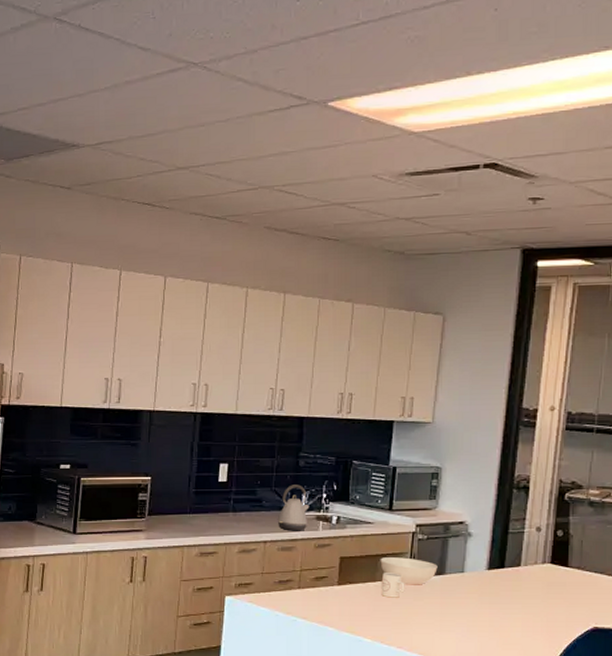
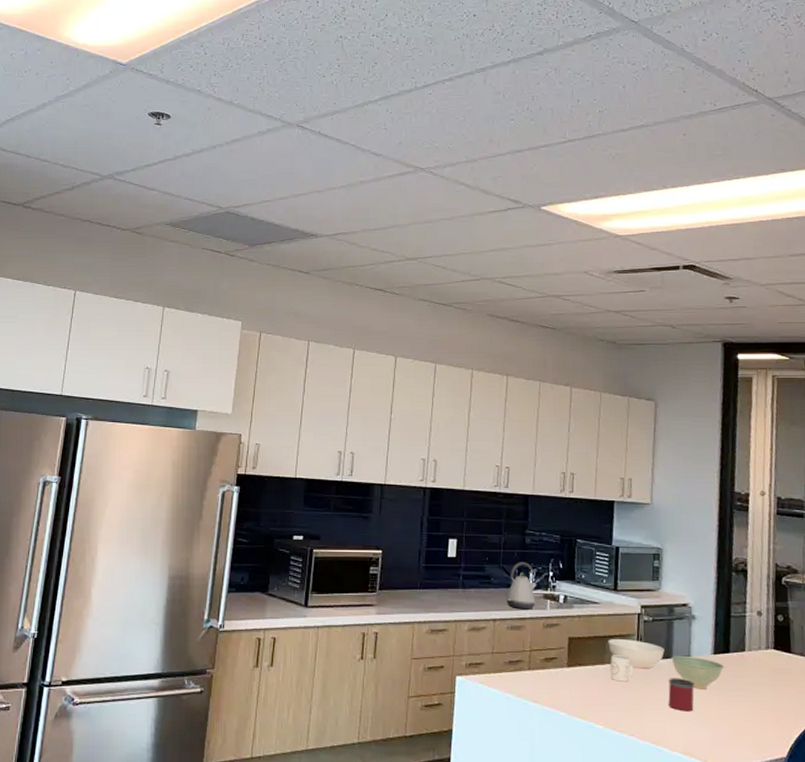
beverage cup: none [438,593,466,625] -> present [668,678,694,712]
bowl: none [444,571,497,603] -> present [671,655,724,689]

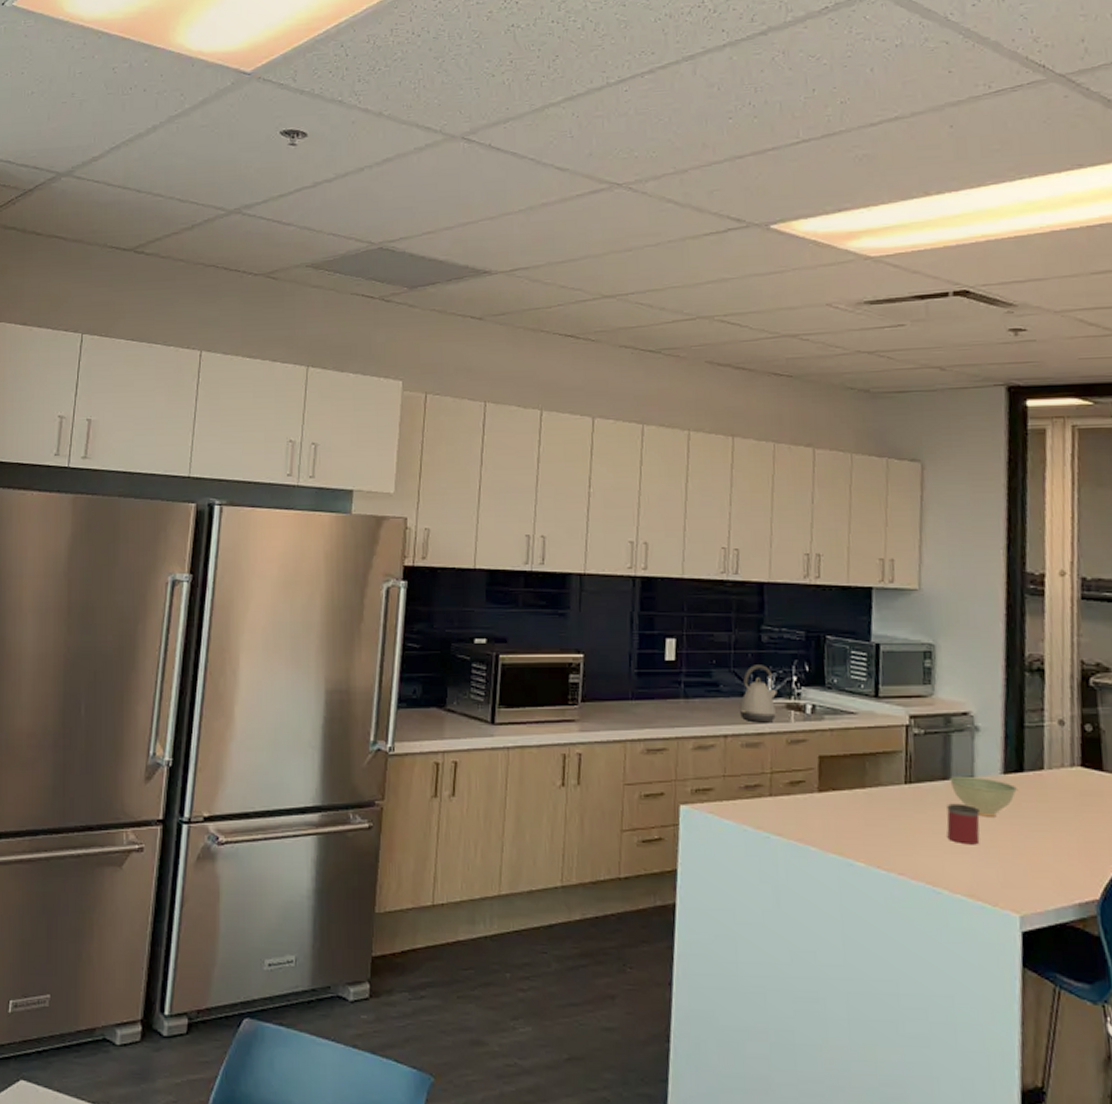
bowl: present [608,639,665,669] -> none [868,757,941,793]
mug: present [610,655,634,682] -> none [872,776,903,809]

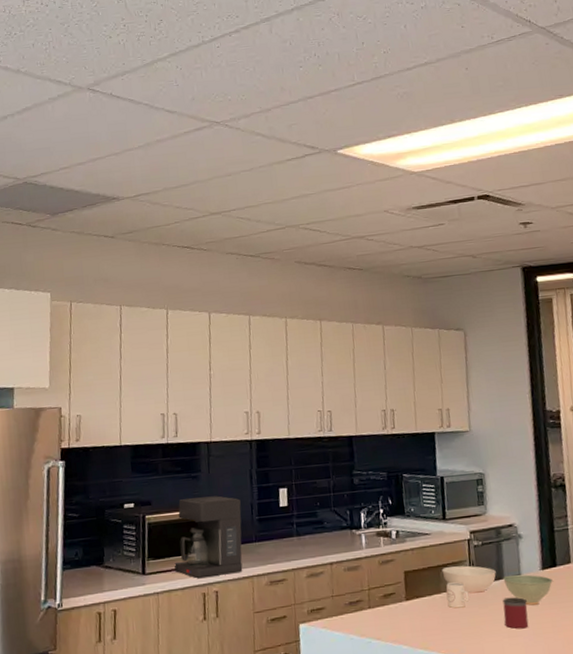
coffee maker: none [529,638,617,736] -> present [174,496,243,579]
kettle: present [738,665,778,723] -> none [340,502,370,550]
bowl: none [868,757,941,793] -> present [441,565,496,594]
mug: none [872,776,903,809] -> present [446,582,470,609]

